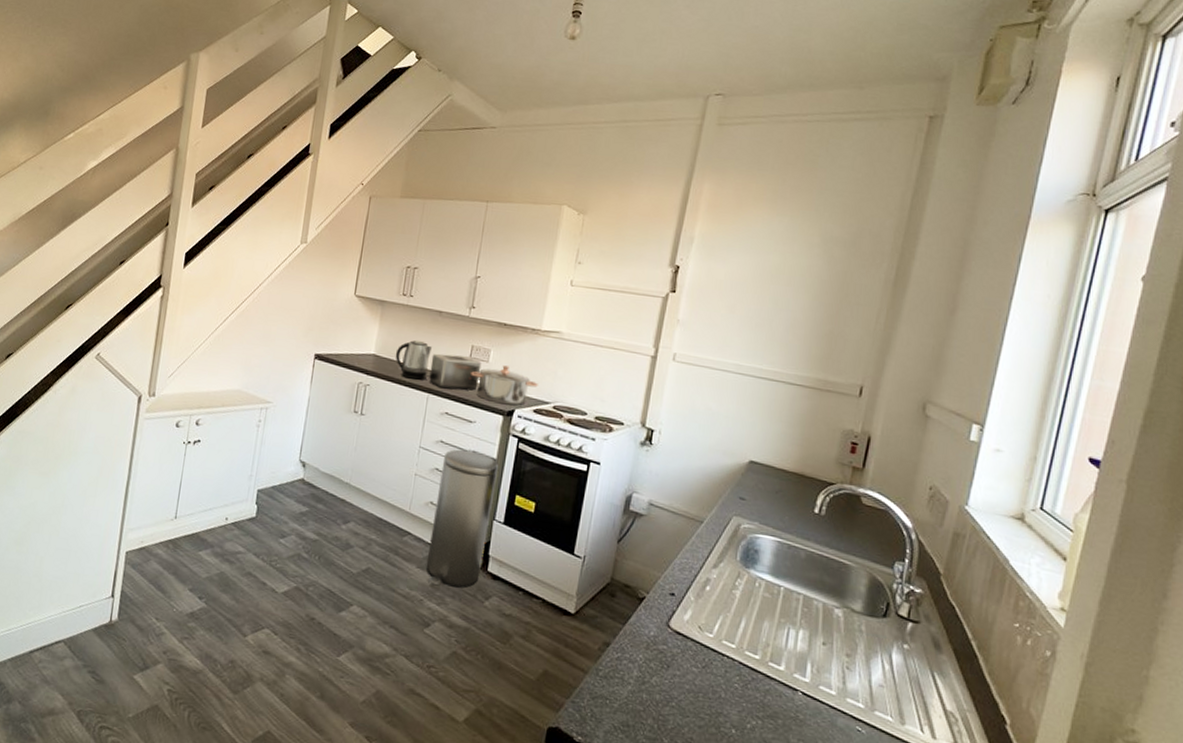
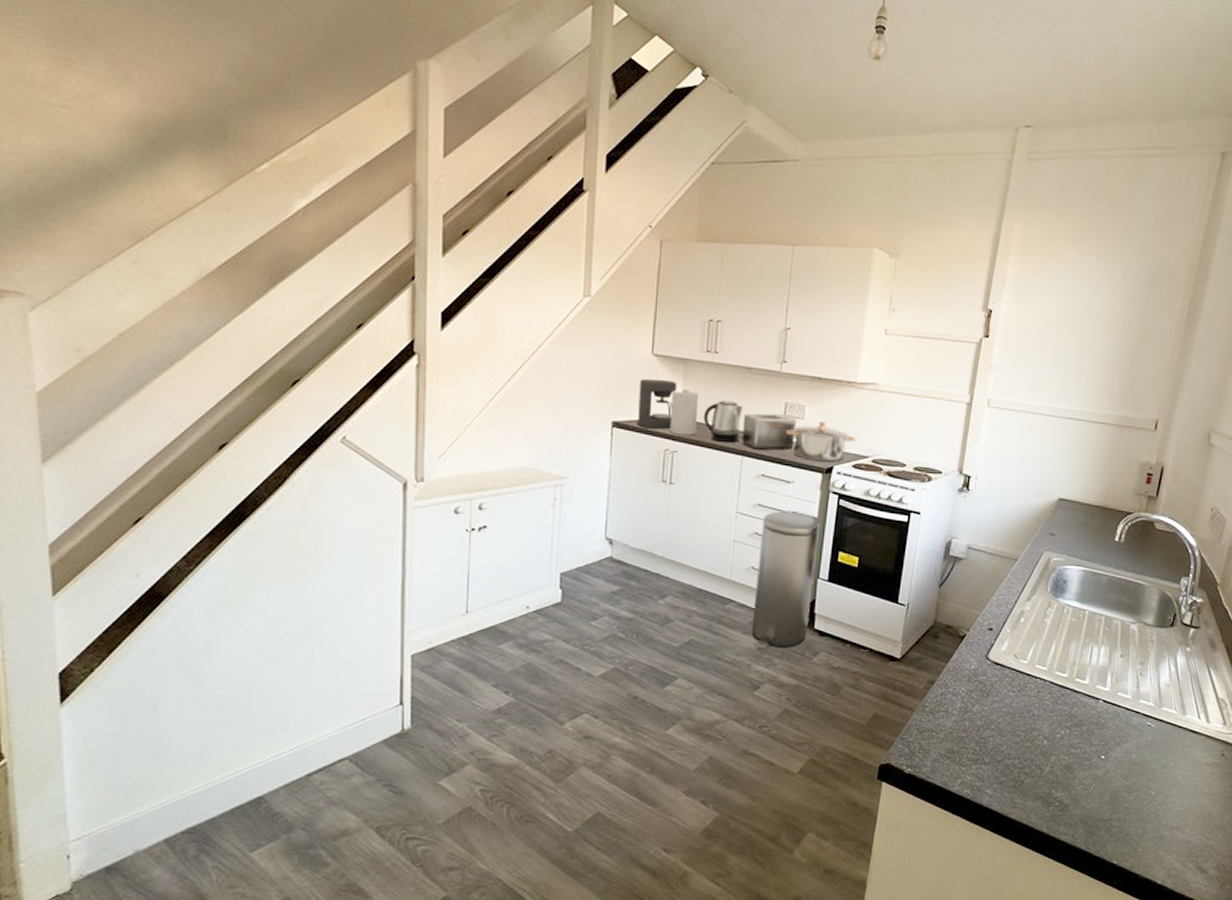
coffee maker: none [337,317,375,364] -> present [638,378,678,430]
paper towel holder: none [364,328,392,371] -> present [669,389,698,436]

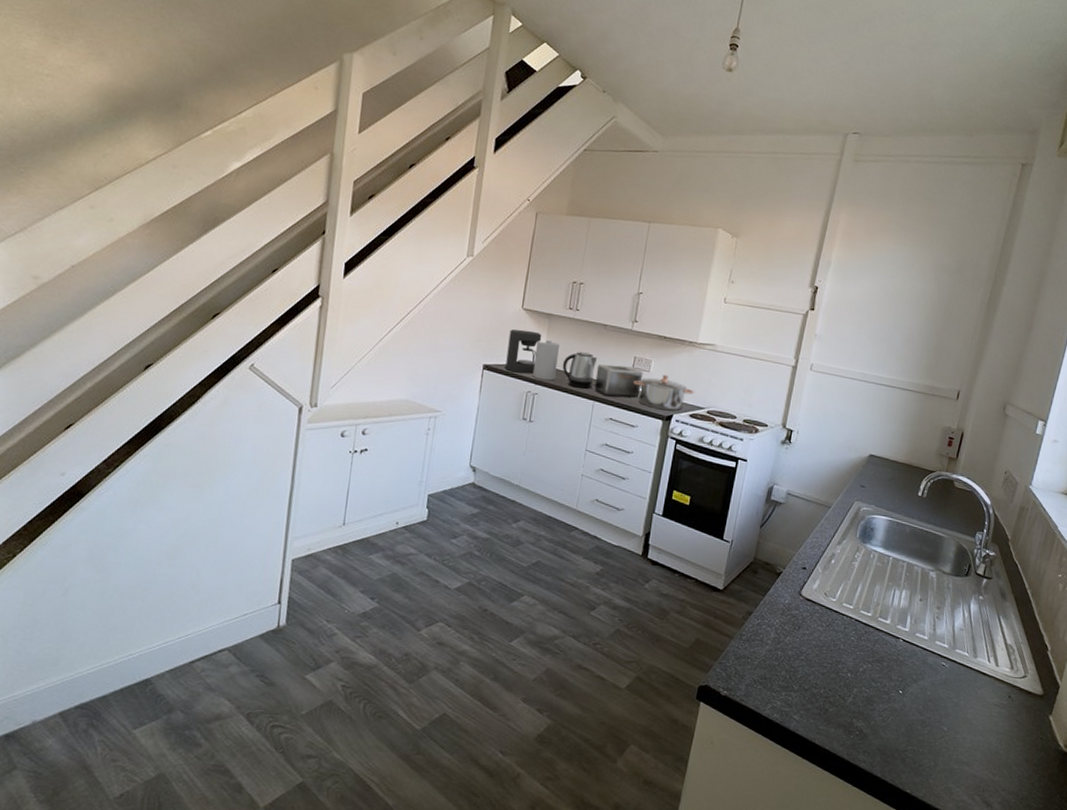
pedal bin: present [751,510,821,648] -> none [592,451,659,574]

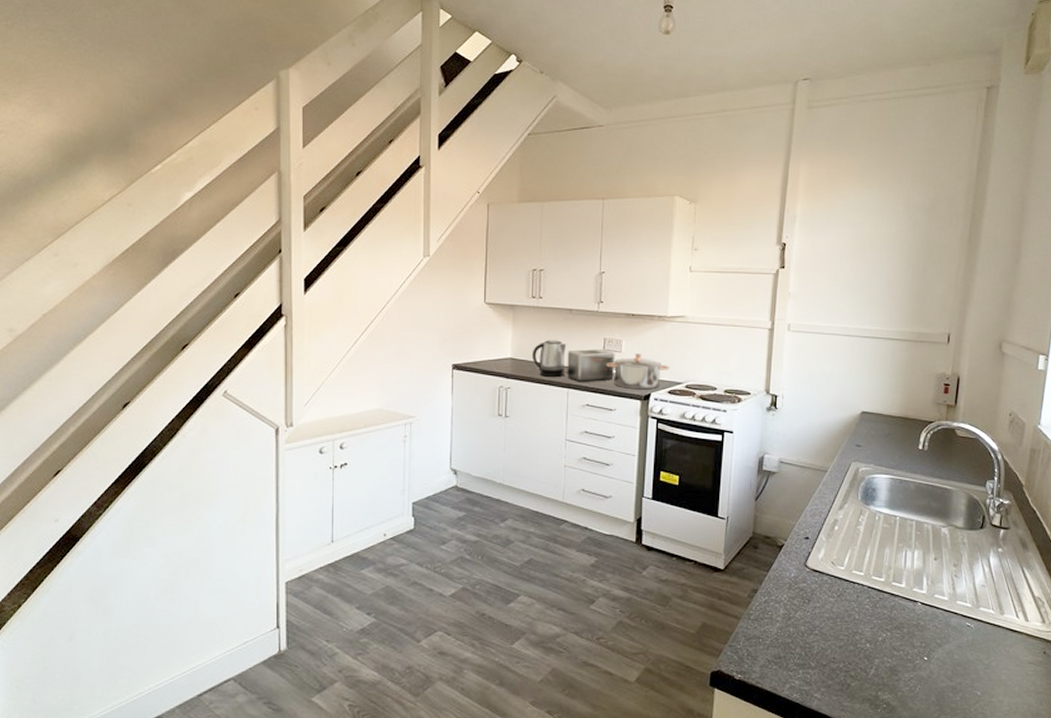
coffee maker: present [505,329,542,374] -> none [475,324,508,369]
paper towel holder: present [532,340,559,381] -> none [502,332,526,373]

